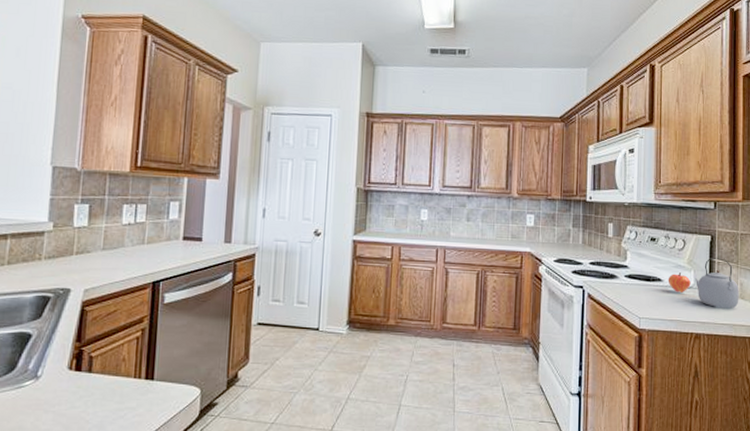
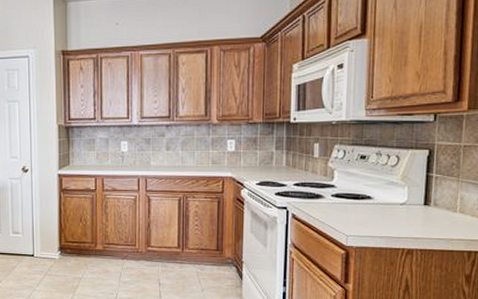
fruit: present [668,272,691,294] -> none [378,189,404,210]
teakettle: present [696,257,739,309] -> none [409,171,459,224]

